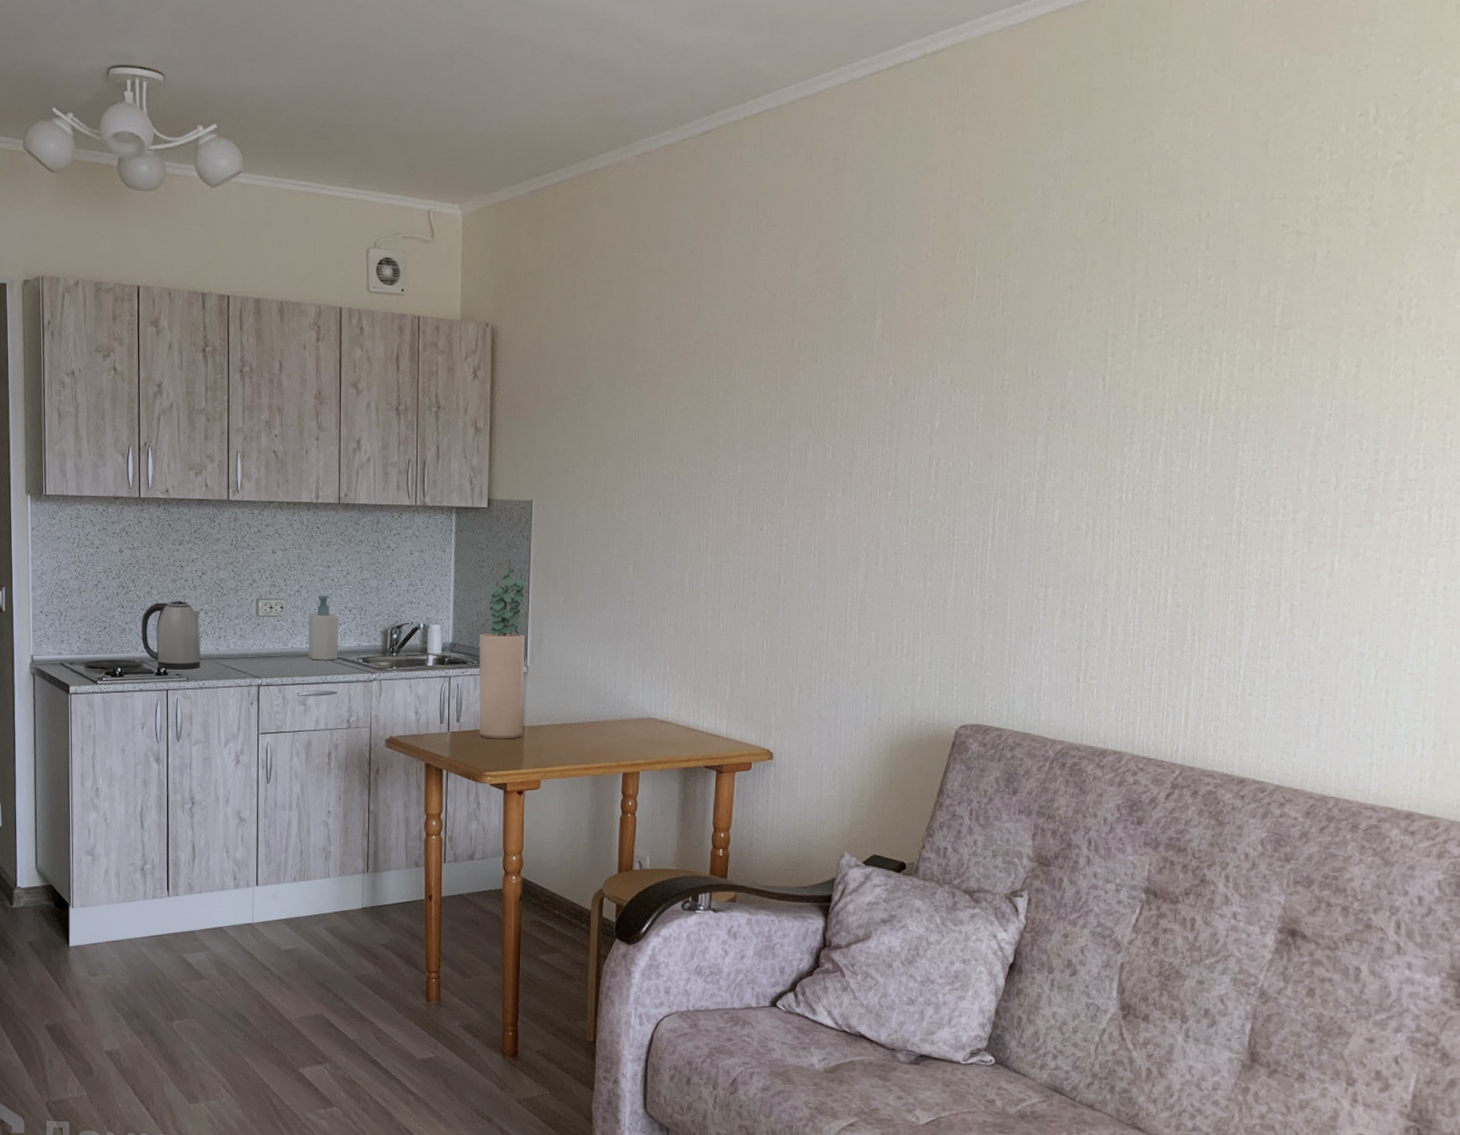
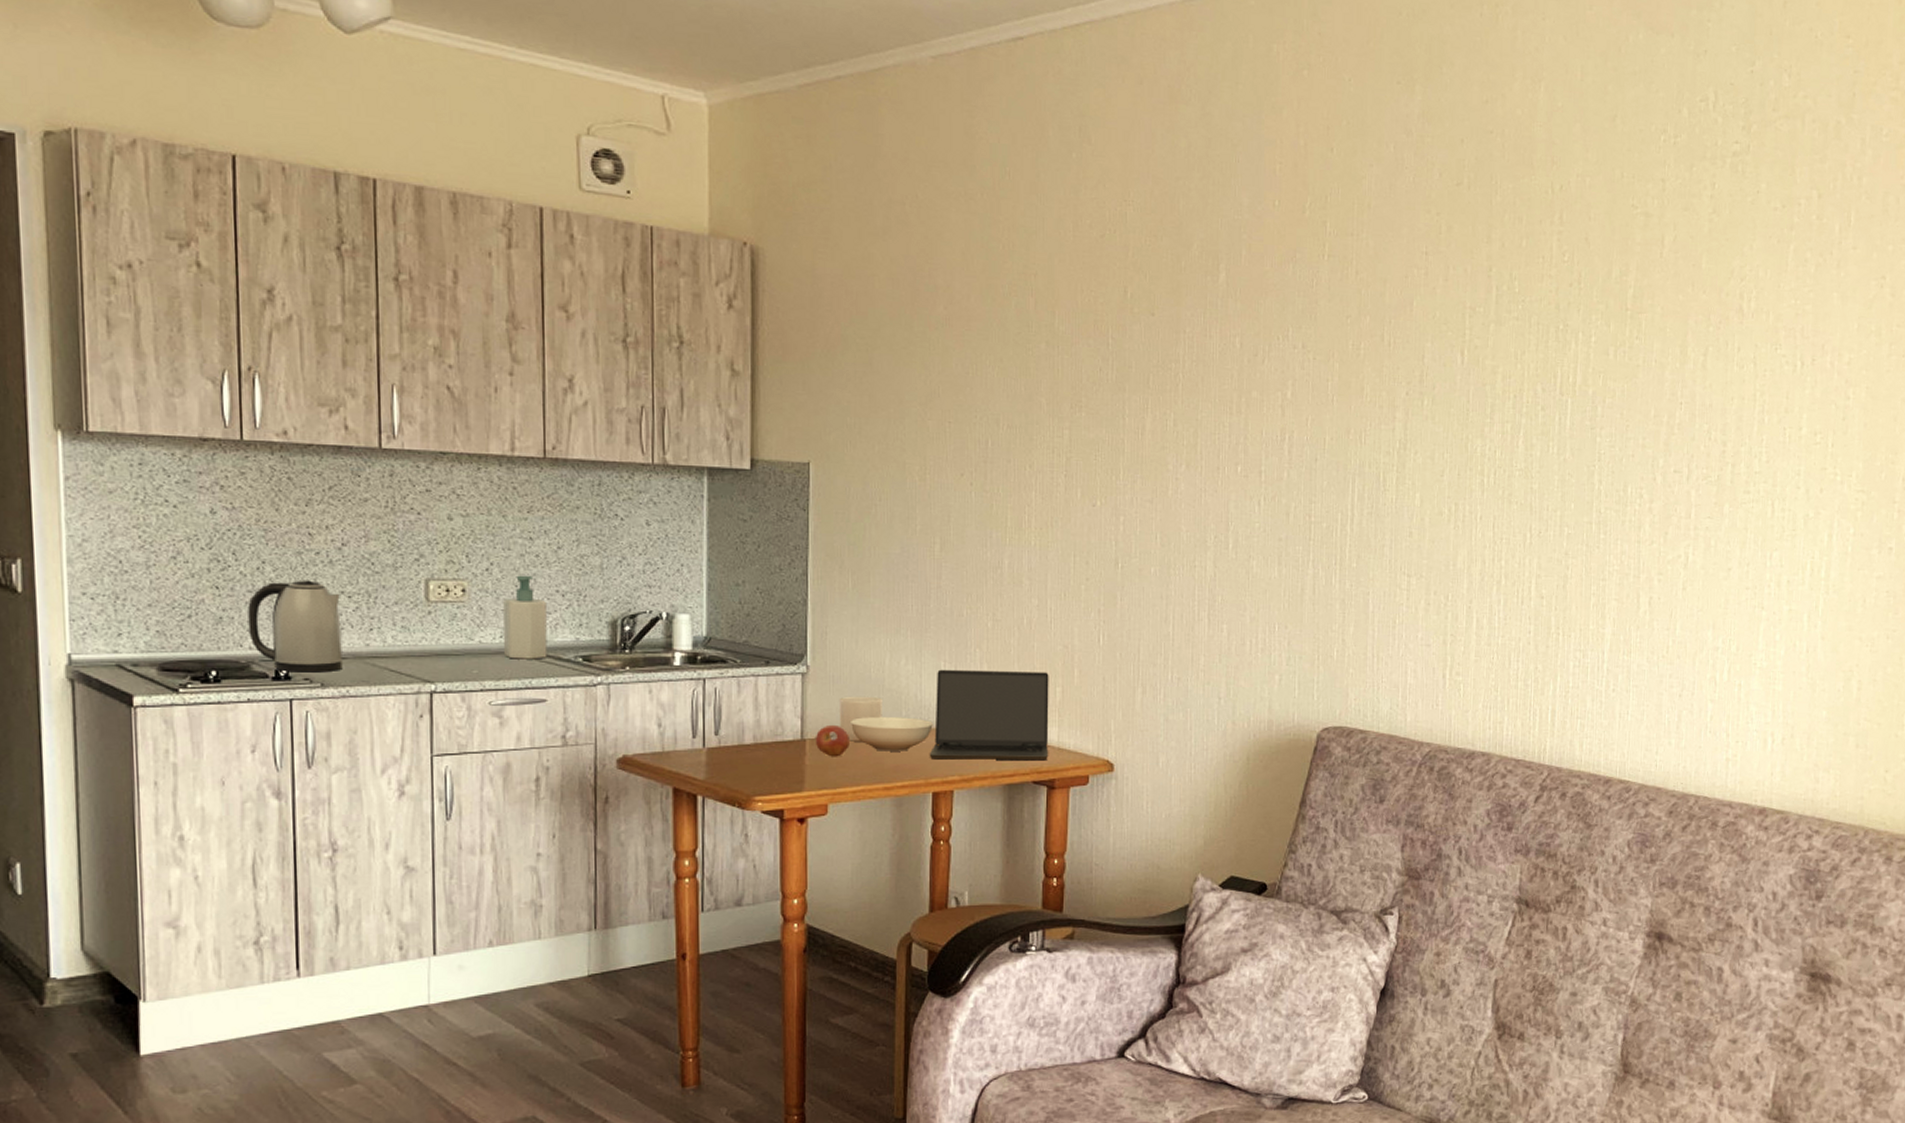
vase: present [478,559,526,740] -> none [742,534,804,756]
fruit: none [533,715,558,742] -> present [816,724,850,757]
mug: none [550,691,585,729] -> present [838,696,882,741]
bowl: none [558,709,624,738] -> present [849,717,933,751]
laptop: none [620,670,720,749] -> present [929,669,1049,761]

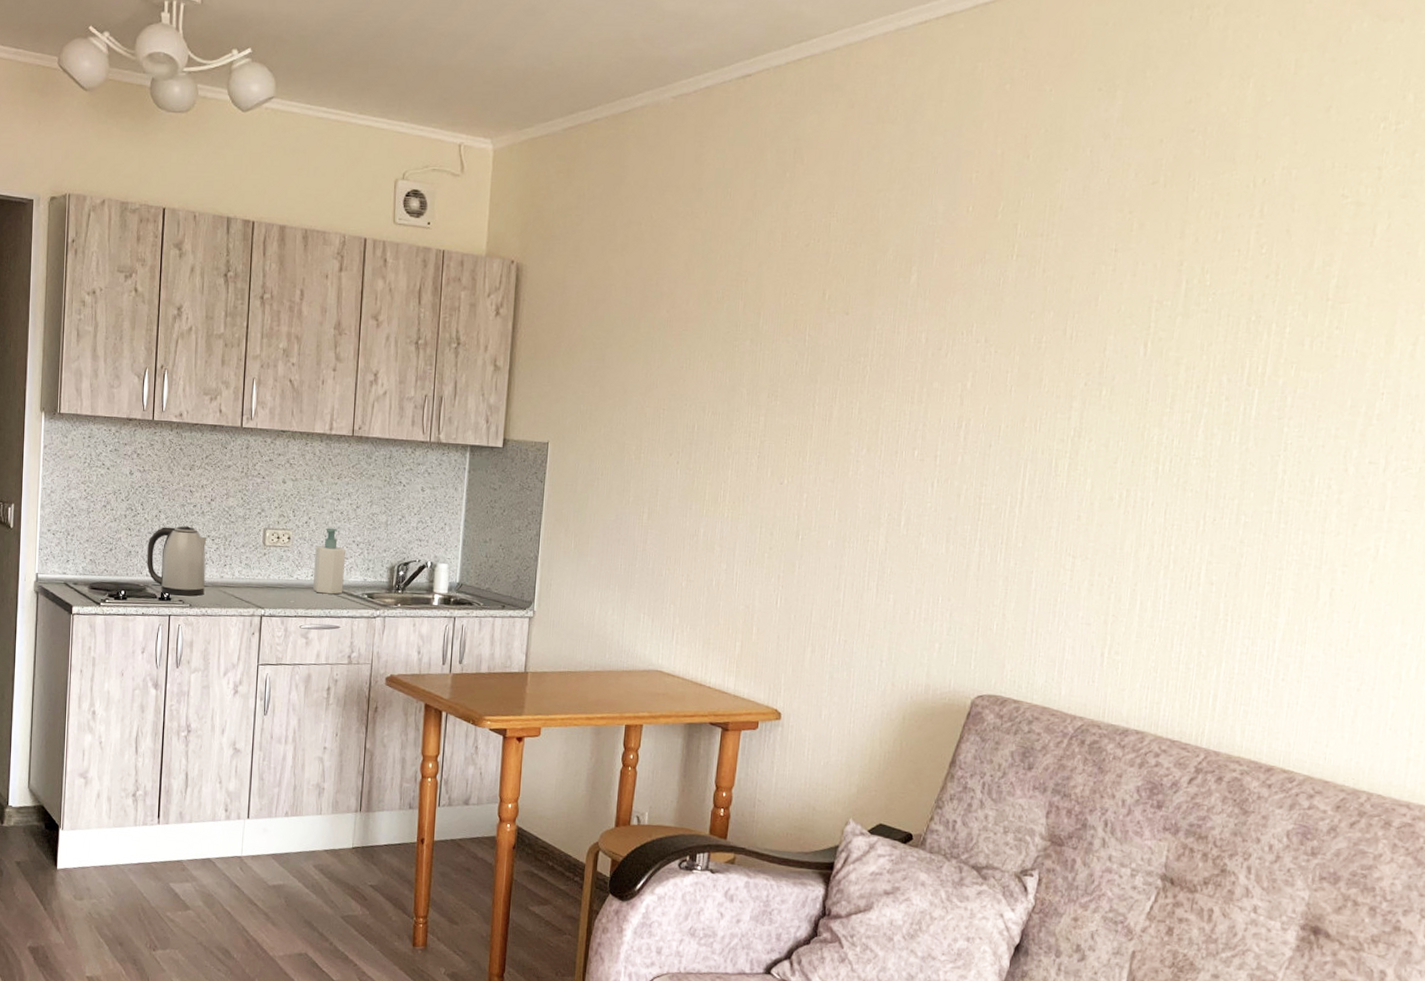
fruit: present [816,724,850,757] -> none [536,661,563,689]
mug: present [838,696,882,741] -> none [556,639,591,677]
bowl: present [849,717,933,751] -> none [563,657,630,688]
laptop: present [929,669,1049,761] -> none [625,620,731,706]

